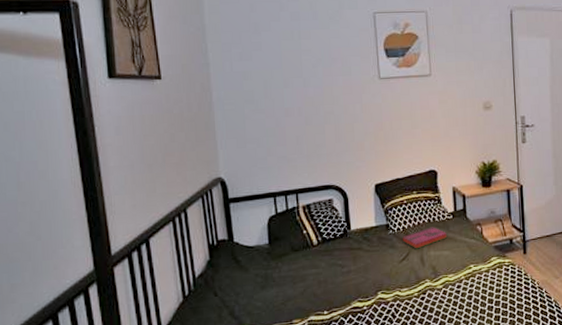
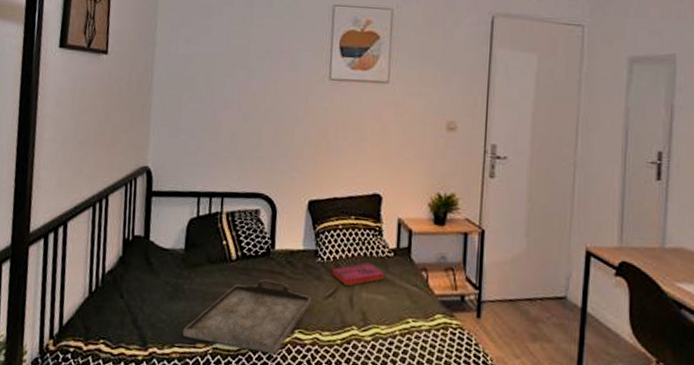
serving tray: none [278,255,389,318] -> present [182,279,312,354]

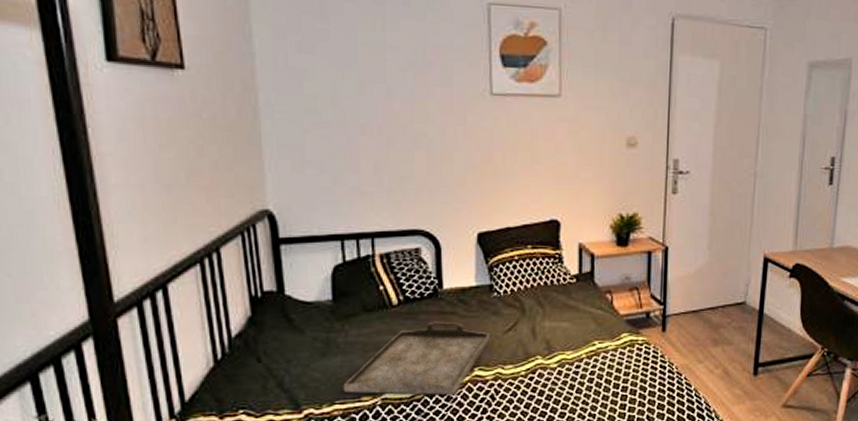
hardback book: present [331,262,384,287] -> none [509,291,567,318]

